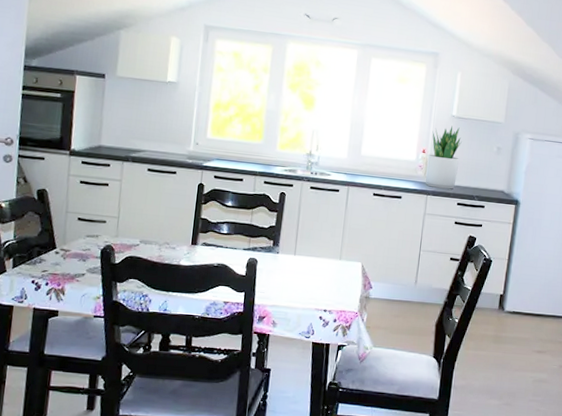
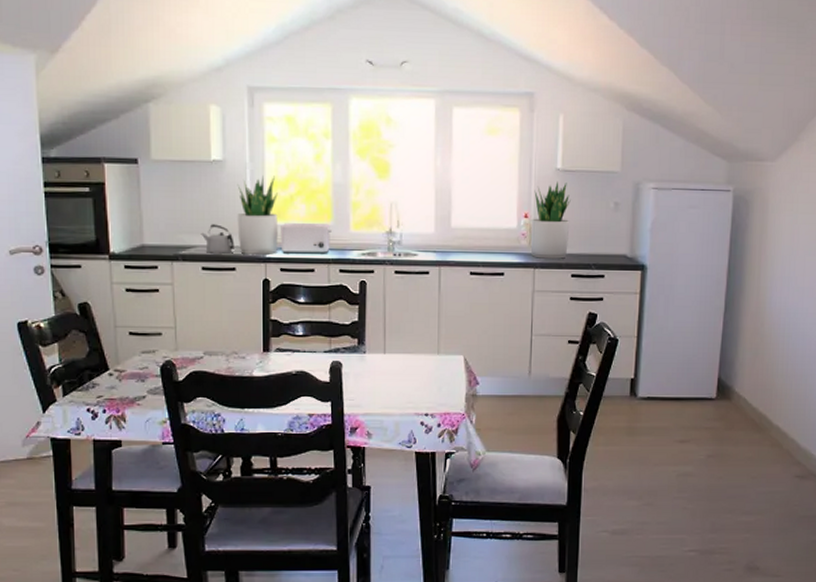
kettle: none [150,134,178,160] -> present [201,224,235,255]
planter: none [181,98,219,163] -> present [237,175,278,254]
toaster: none [216,138,261,168] -> present [280,223,332,255]

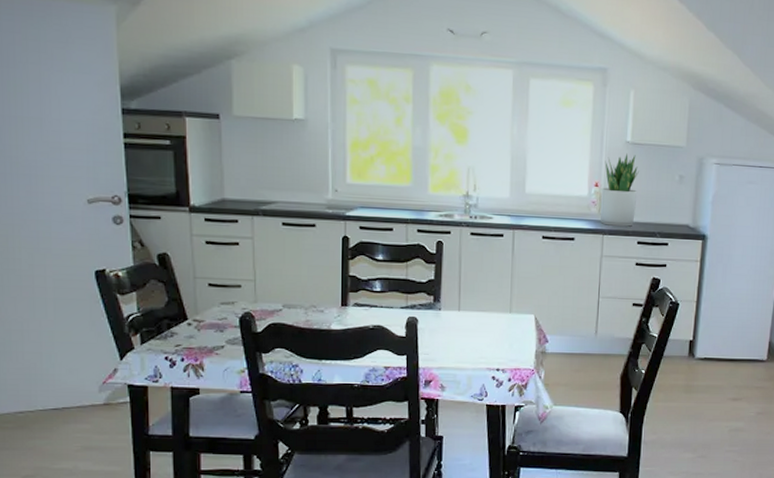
kettle: present [201,224,235,255] -> none [281,181,315,211]
planter: present [237,175,278,254] -> none [318,136,358,213]
toaster: present [280,223,332,255] -> none [360,183,410,215]

